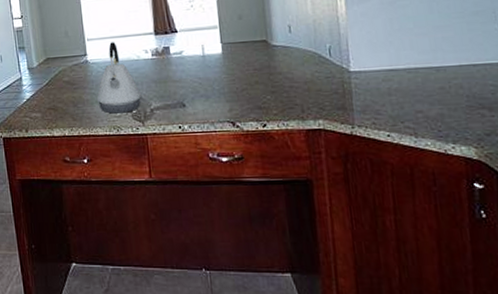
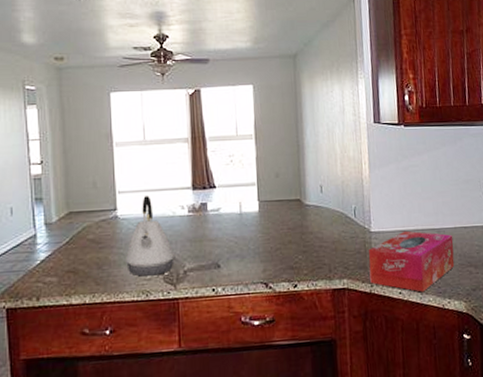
tissue box: none [348,69,461,136] -> present [368,230,455,292]

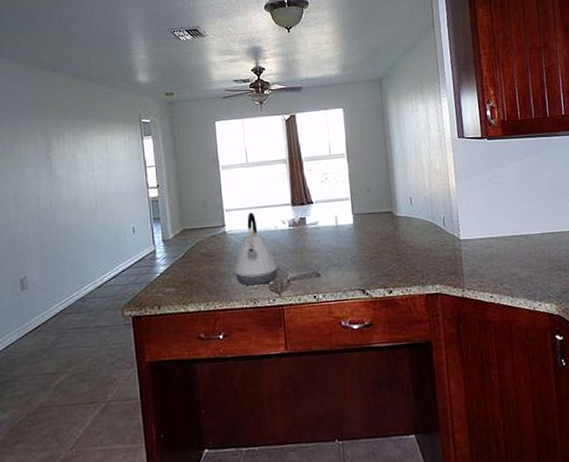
tissue box: present [368,230,455,292] -> none [459,237,544,296]

